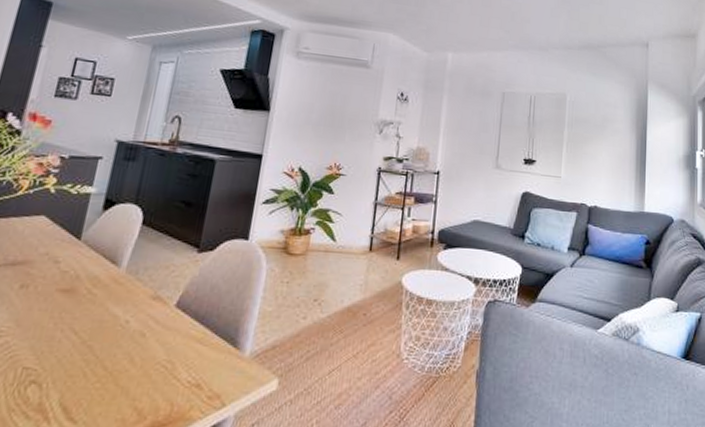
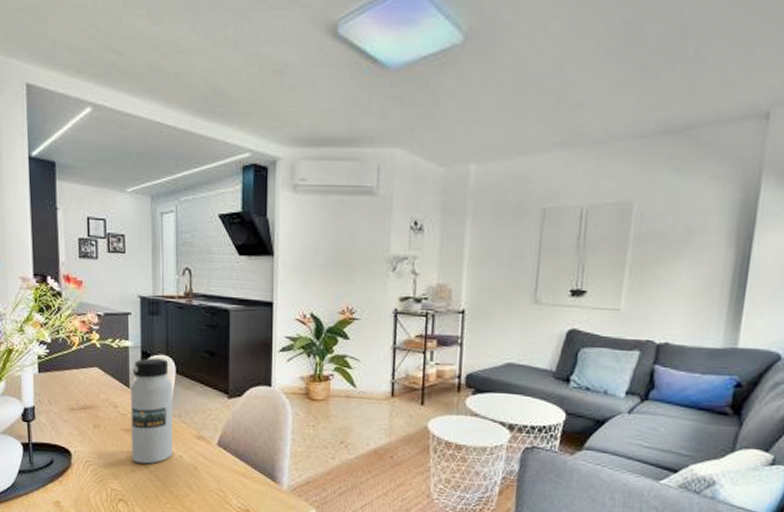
water bottle: none [62,206,136,333] -> present [130,358,173,464]

